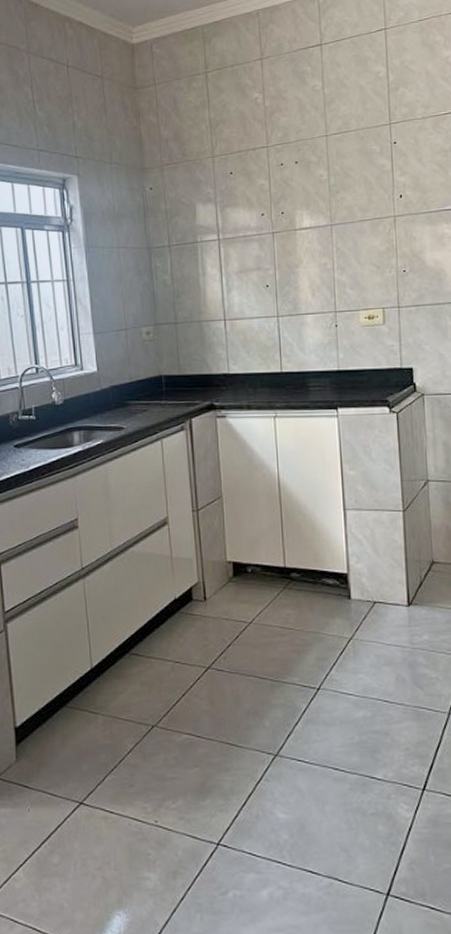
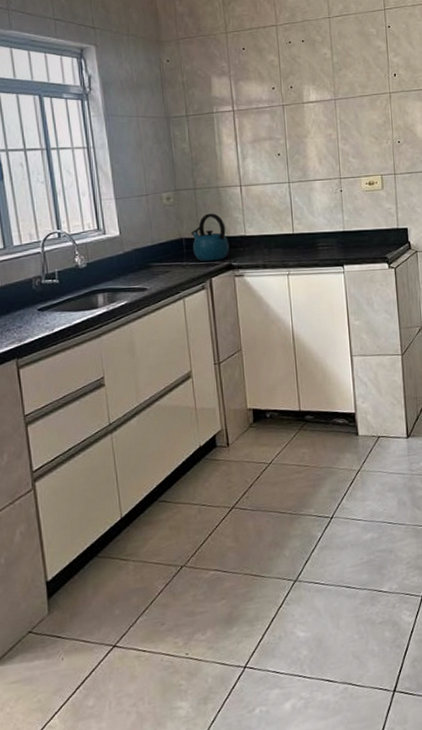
kettle: none [171,349,211,400] -> present [191,213,229,261]

